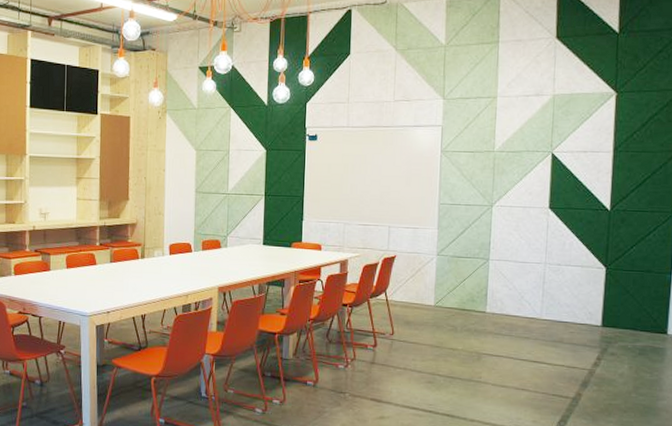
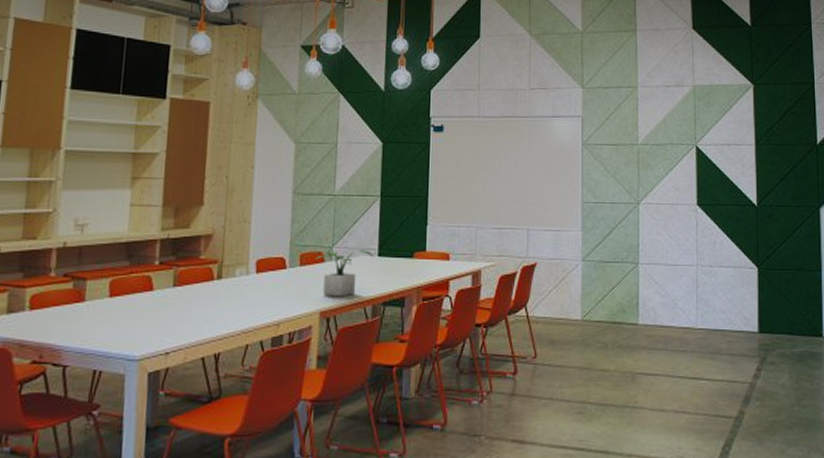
potted plant: none [213,239,259,277] -> present [314,250,373,297]

